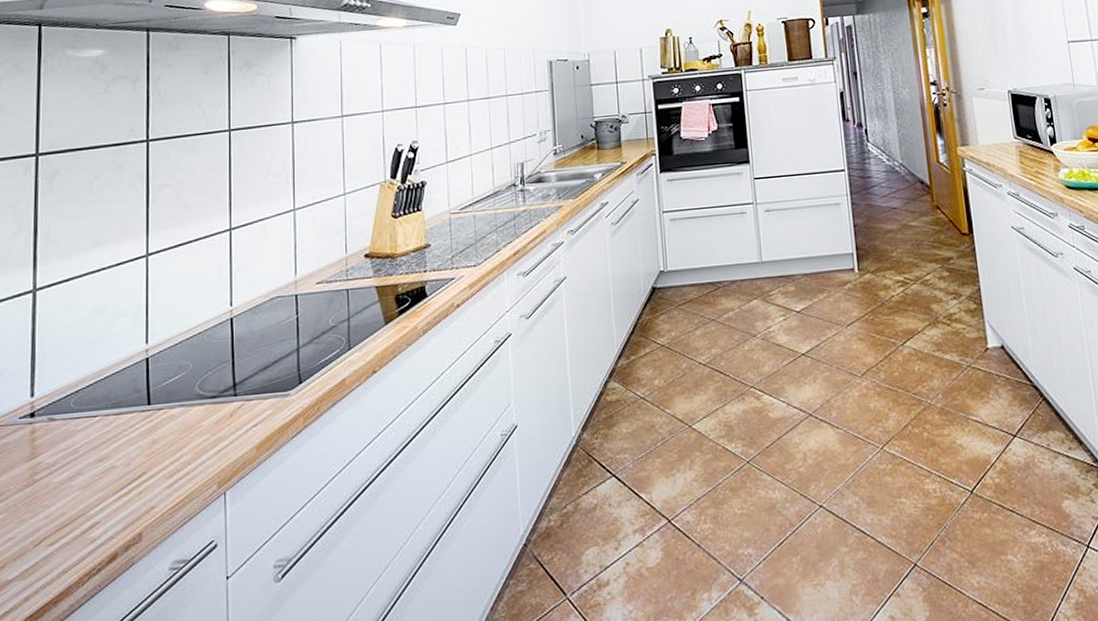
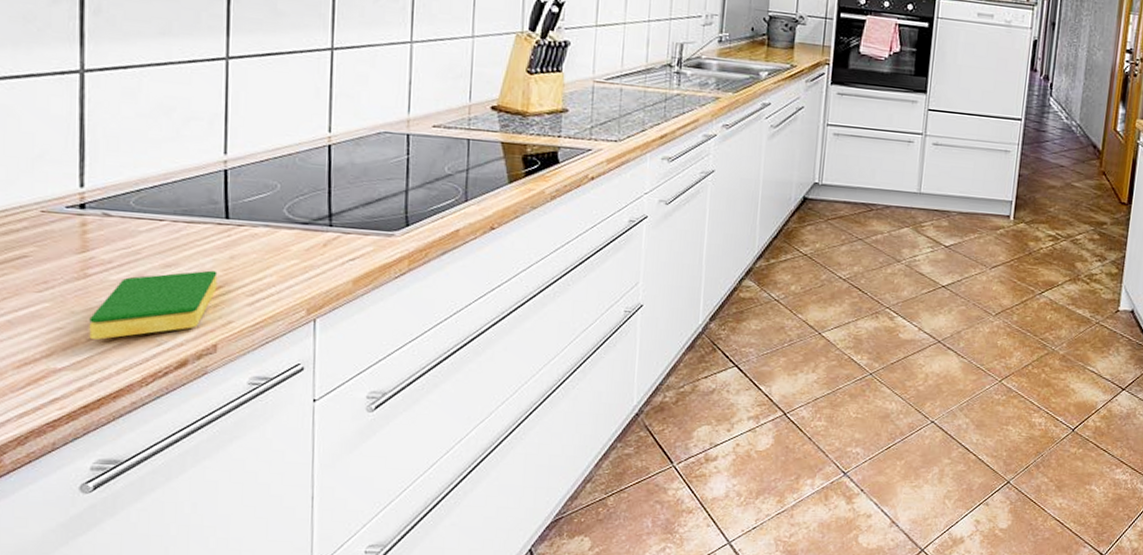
dish sponge: none [35,458,142,545] -> present [89,270,218,340]

